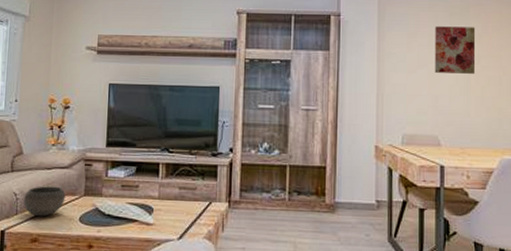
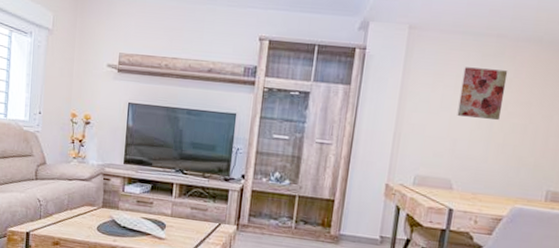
bowl: present [24,186,66,217] -> none [47,195,85,223]

